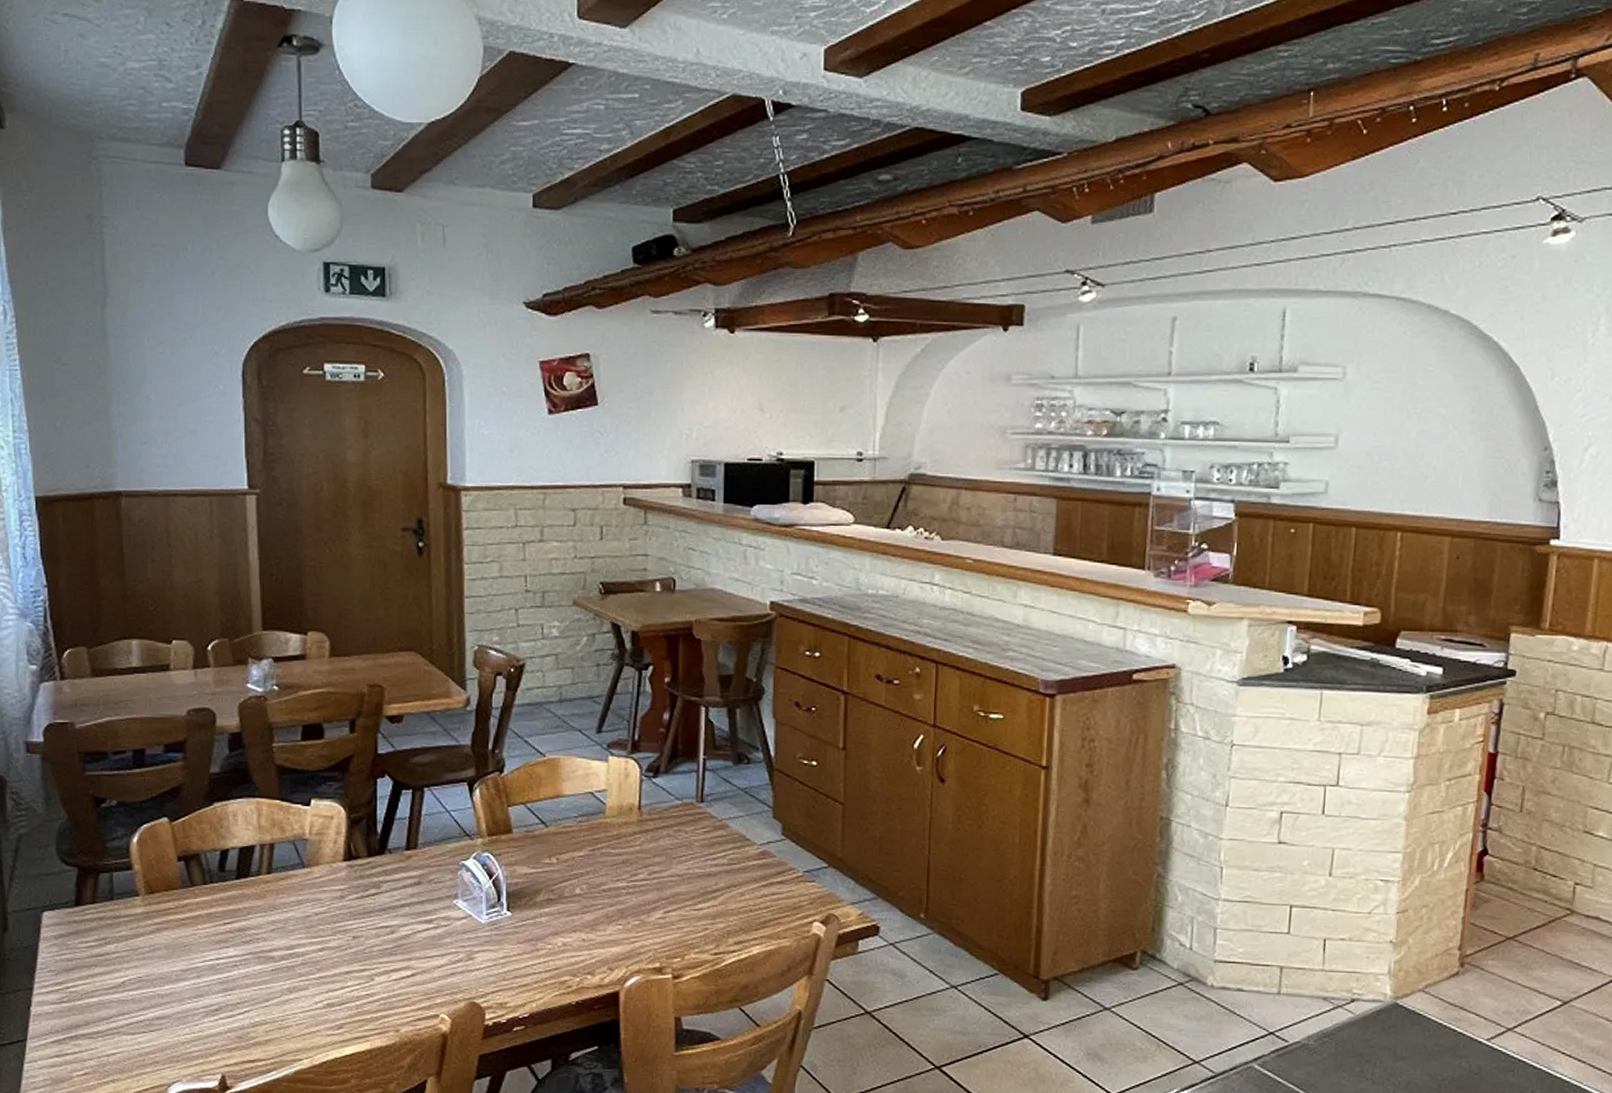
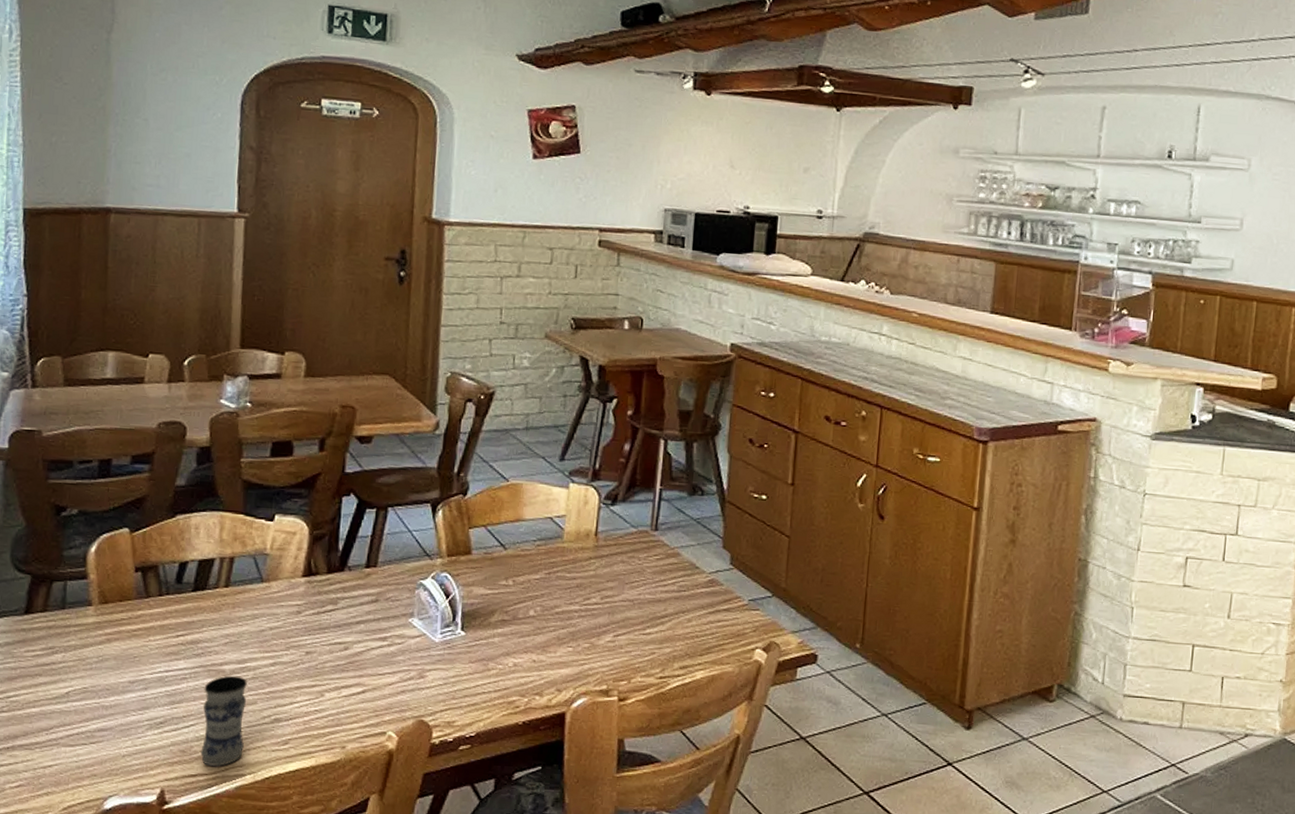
jar: none [255,961,299,1052] -> present [200,675,247,766]

